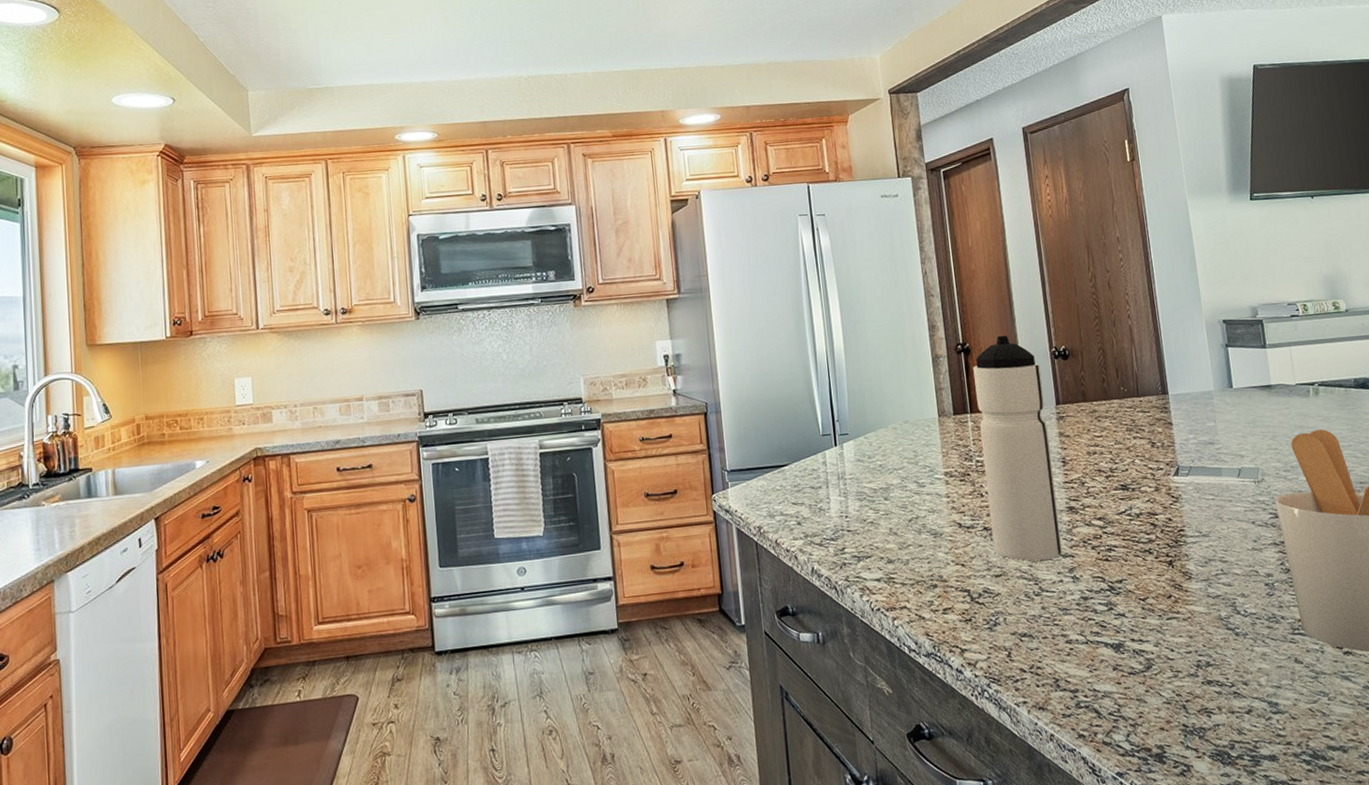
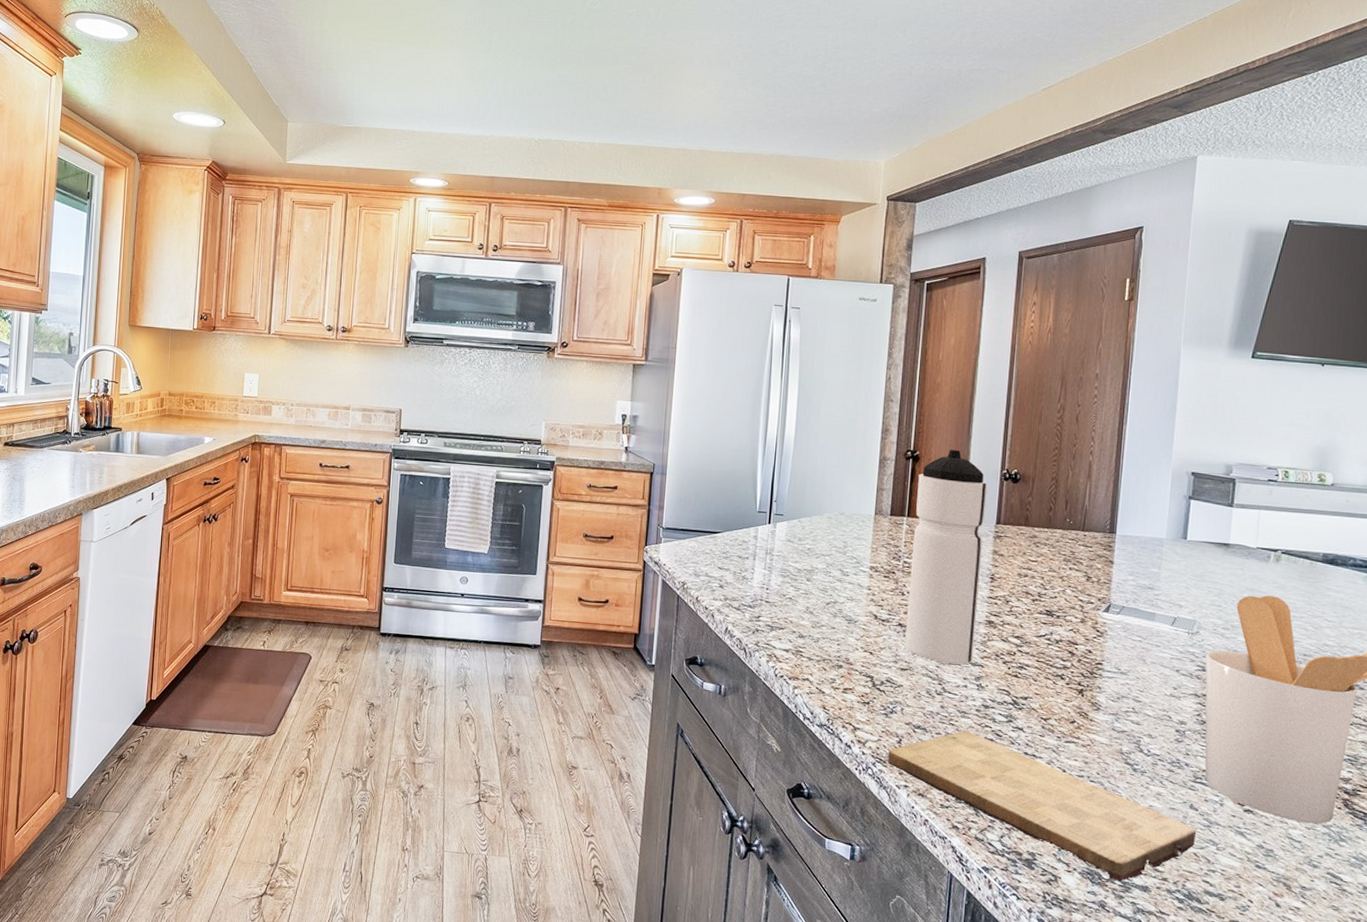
cutting board: none [1000,629,1308,756] -> present [888,731,1197,882]

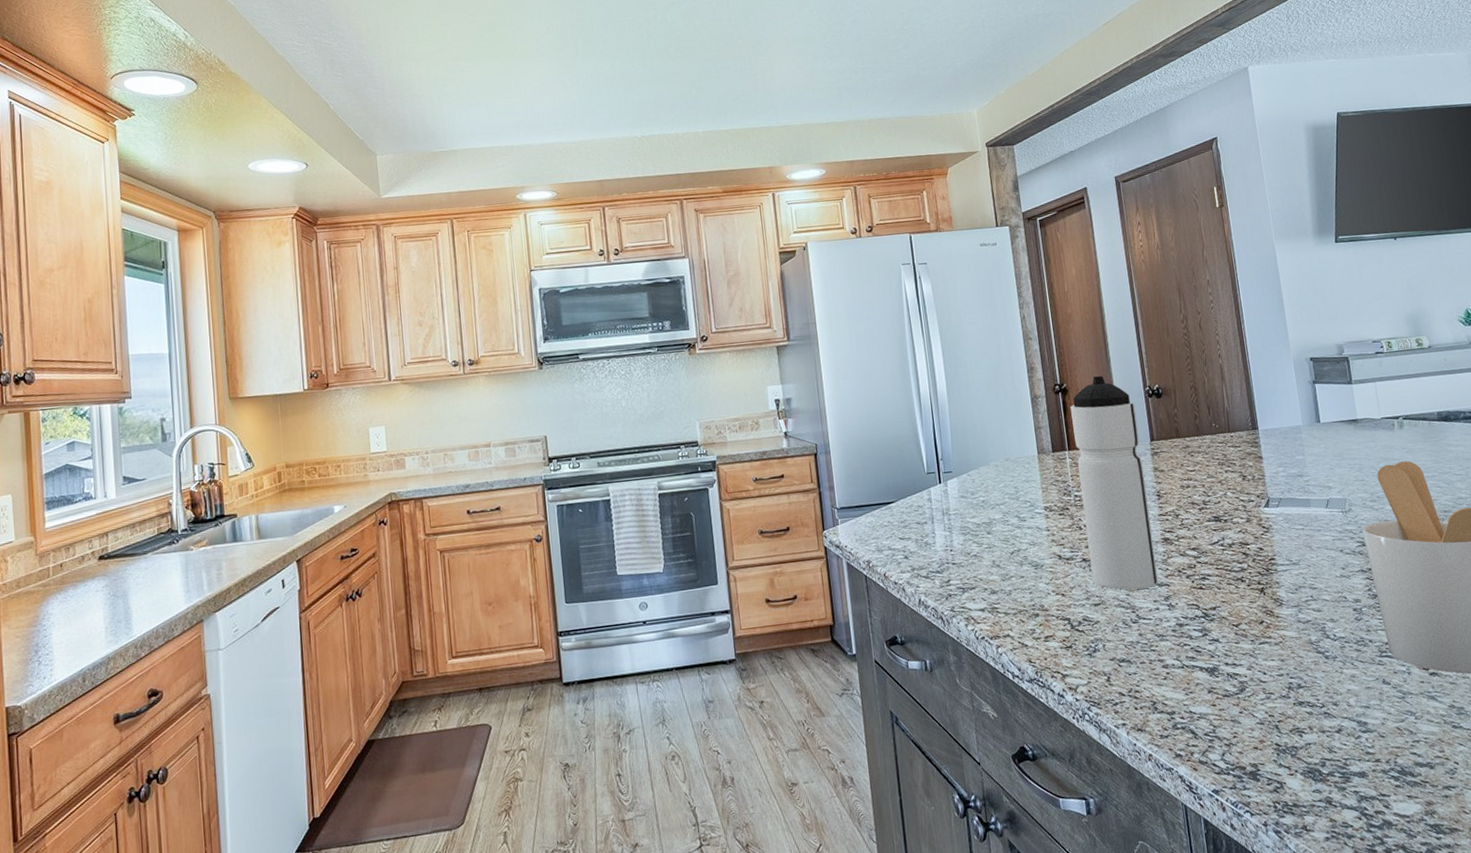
cutting board: present [888,731,1197,882] -> none [1100,654,1395,773]

